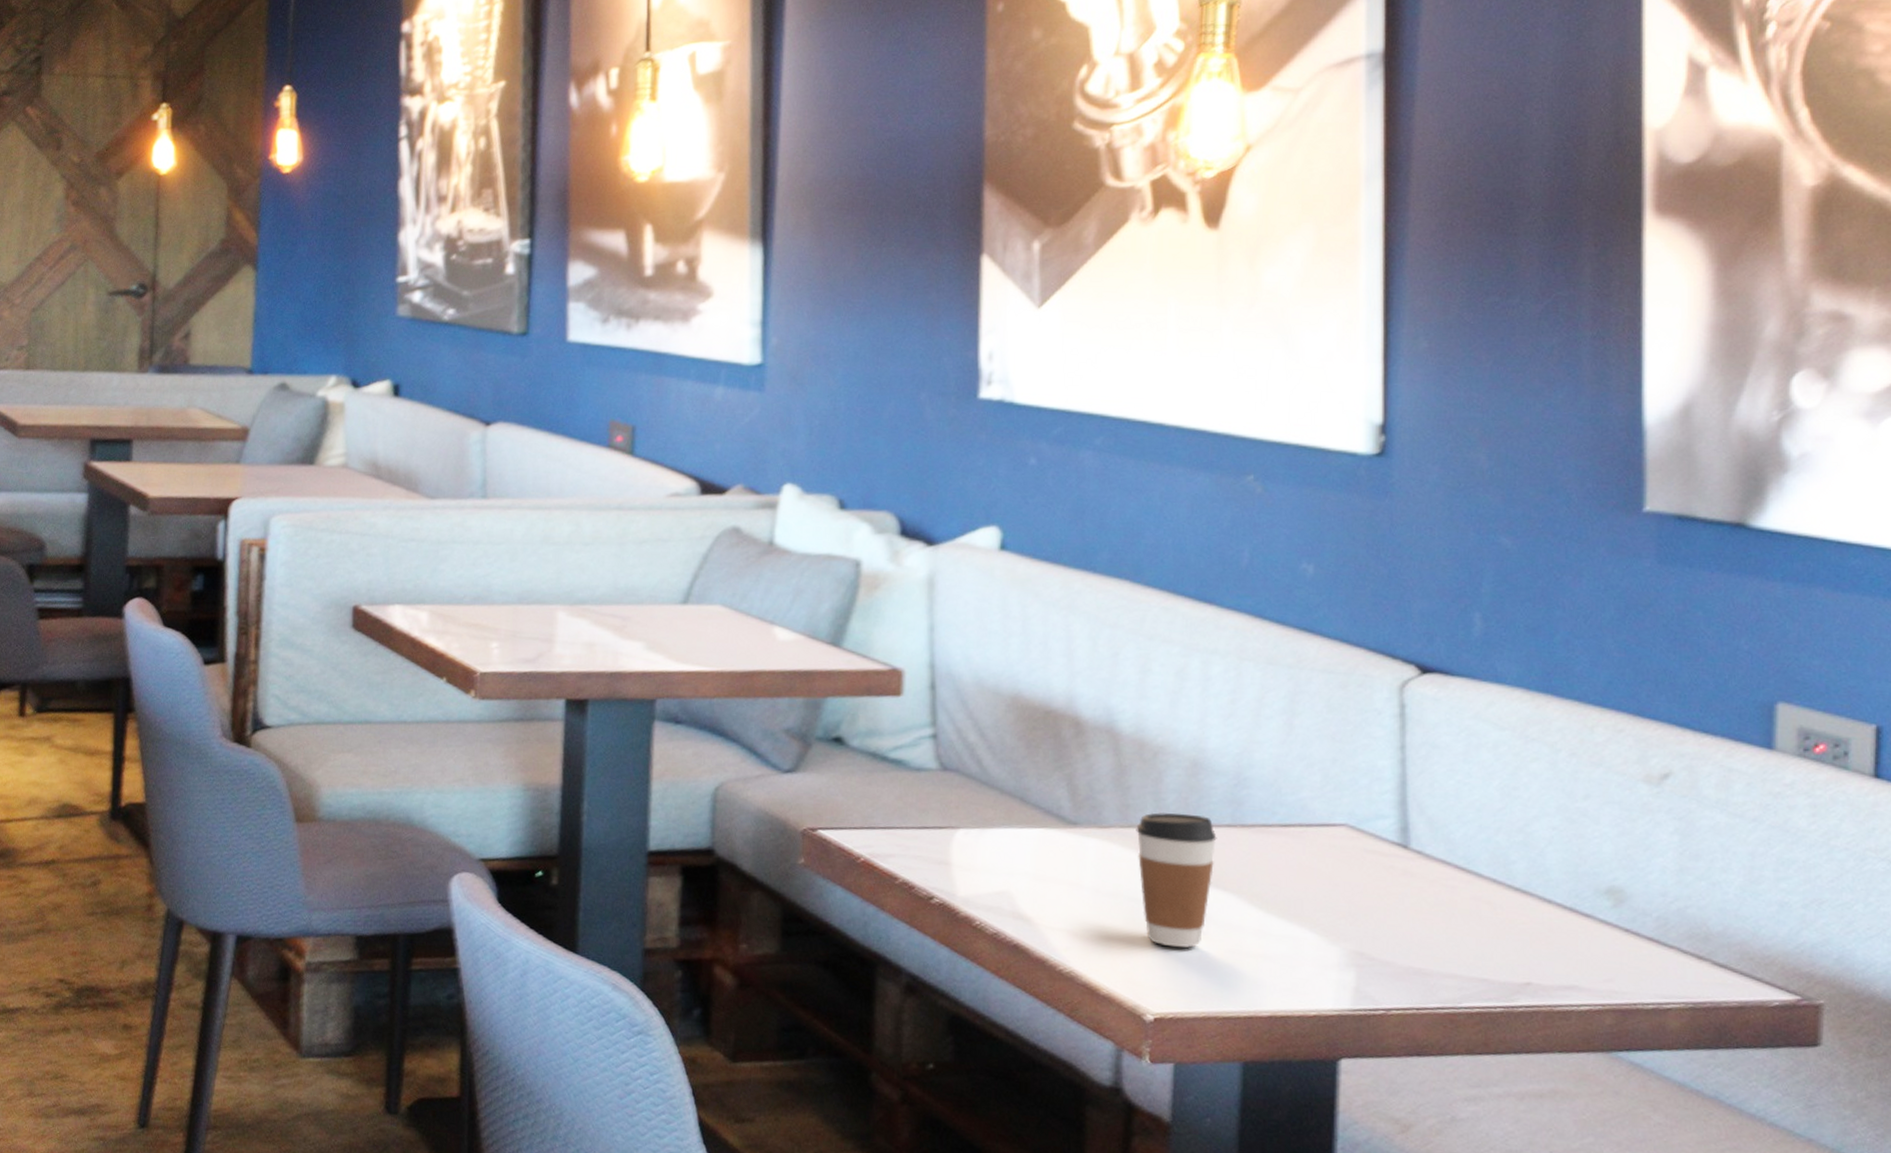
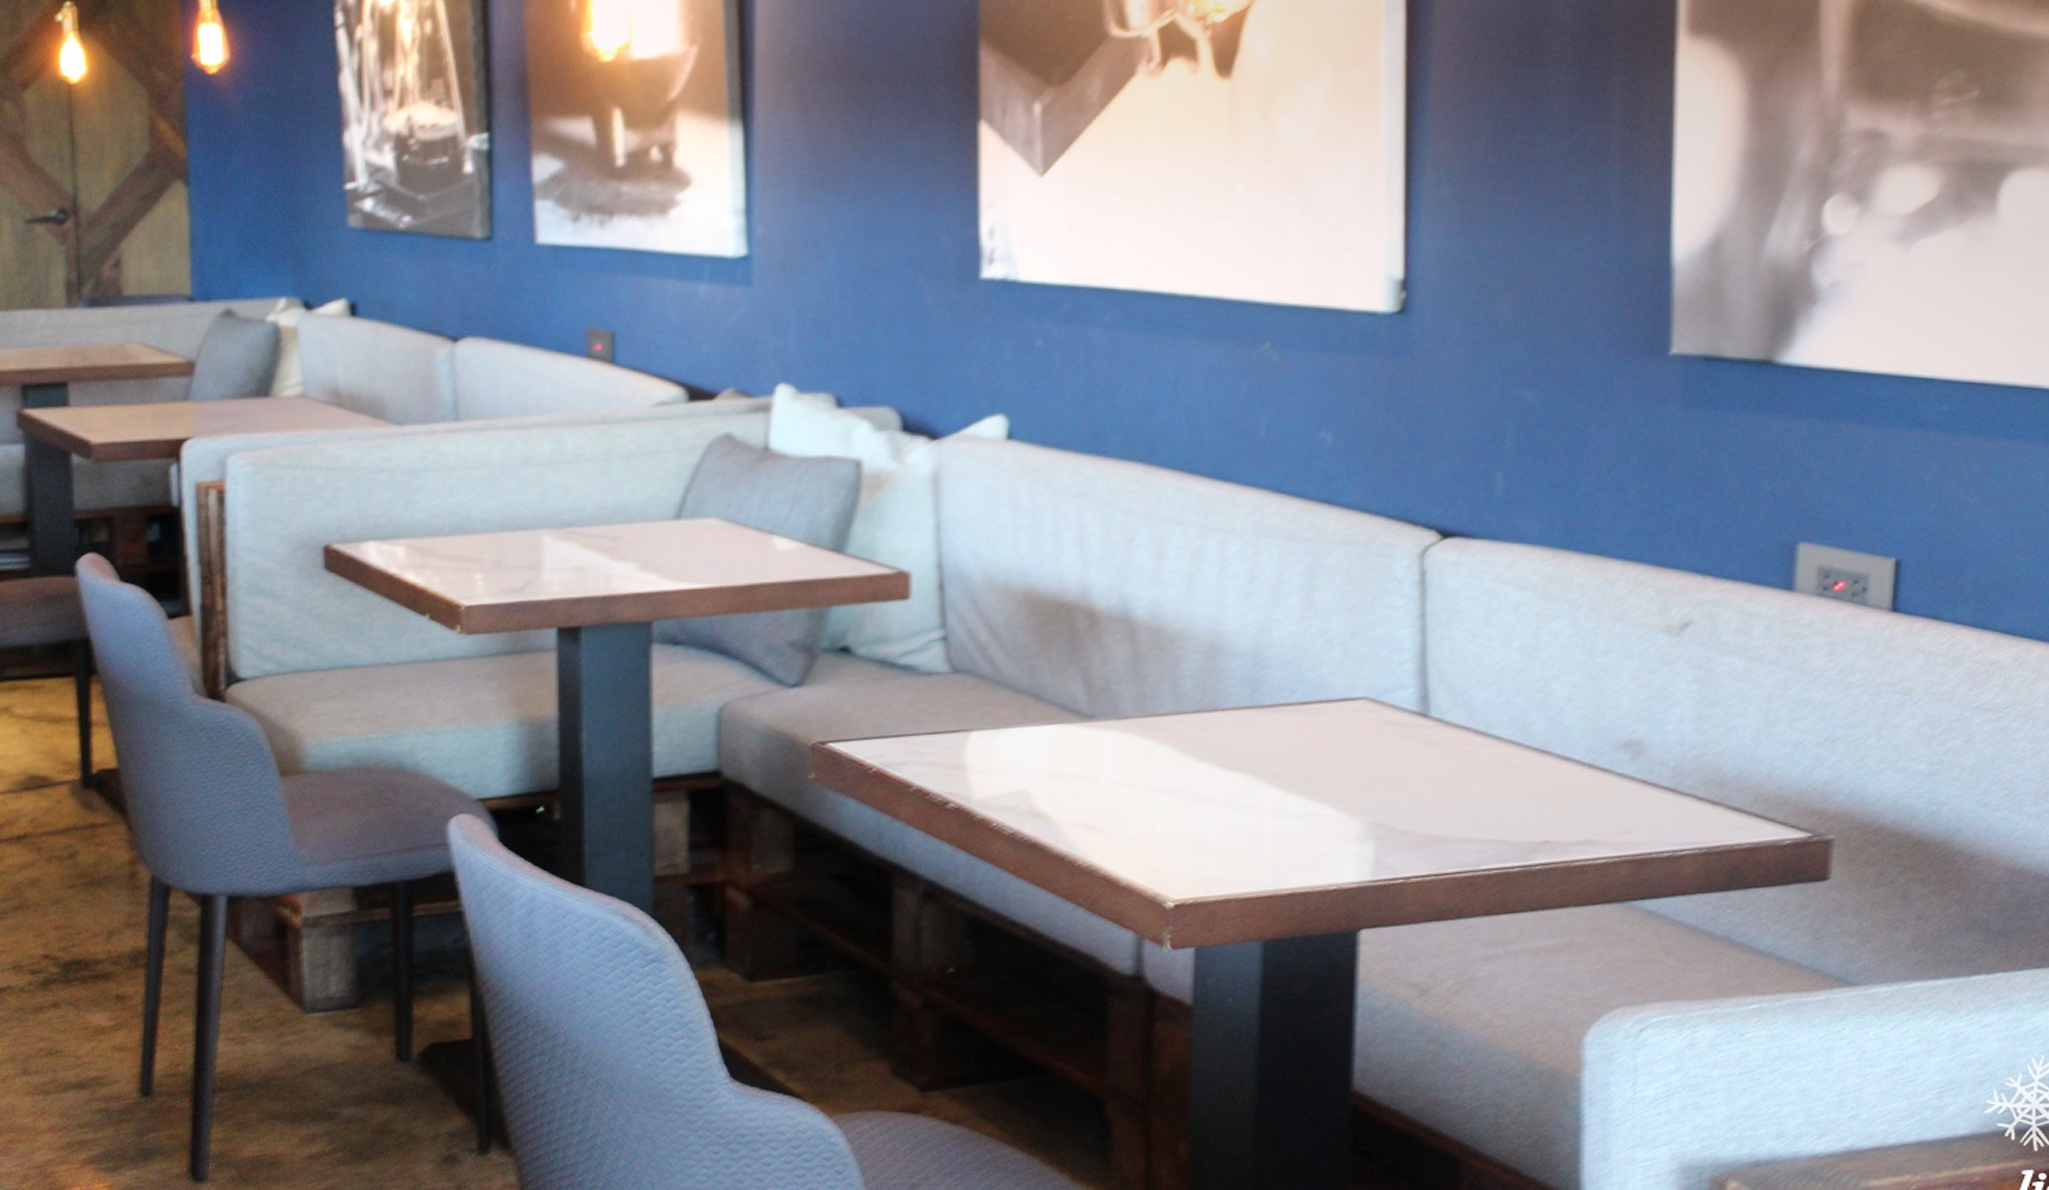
coffee cup: present [1136,812,1217,948] -> none [1153,698,1236,834]

